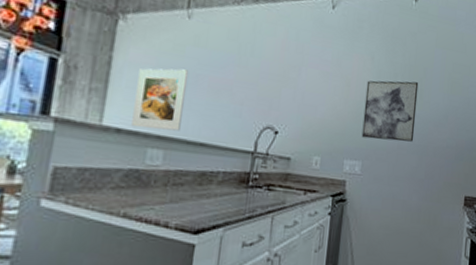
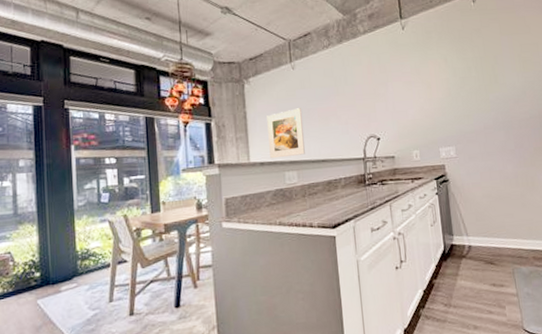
wall art: present [361,80,419,142] -> none [445,70,498,127]

